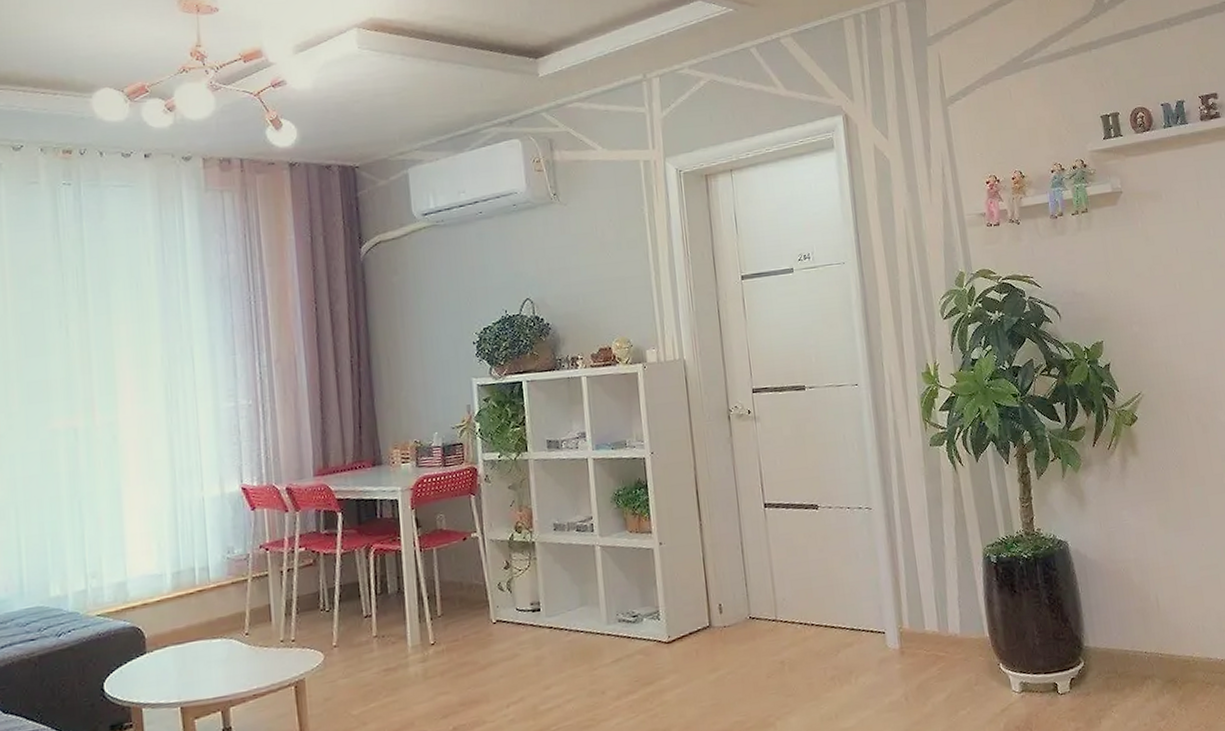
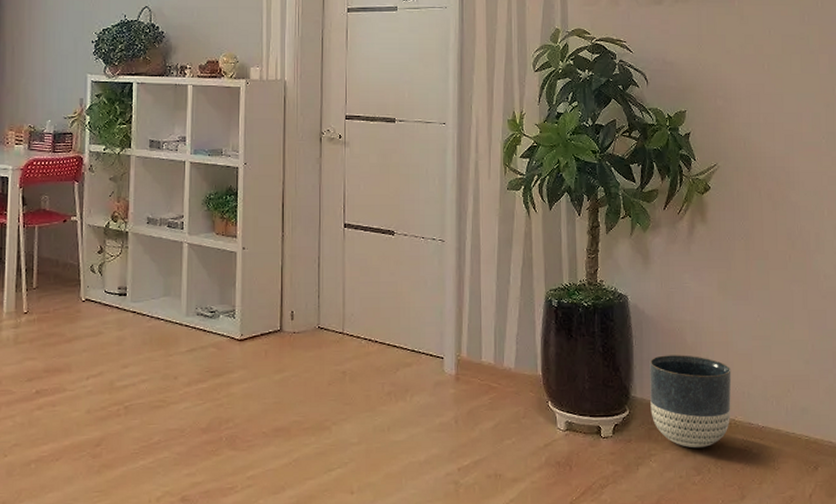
planter: none [1098,595,1188,693] -> present [650,355,732,449]

